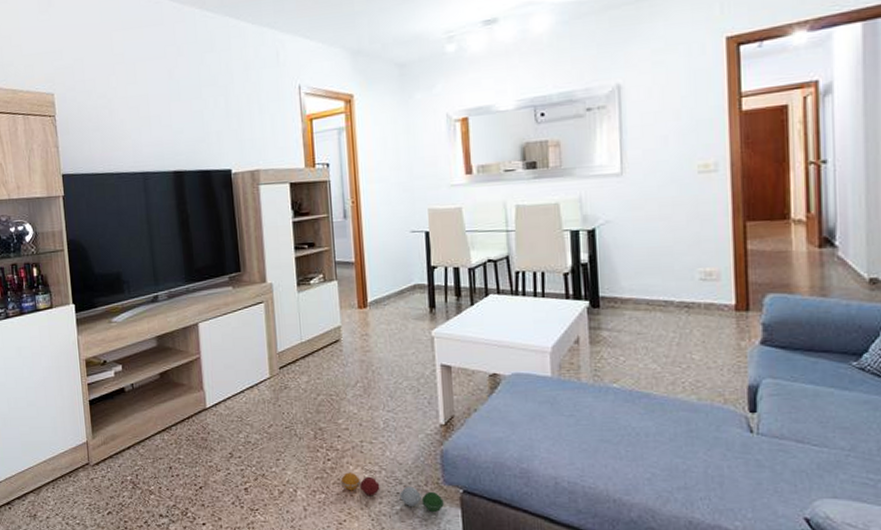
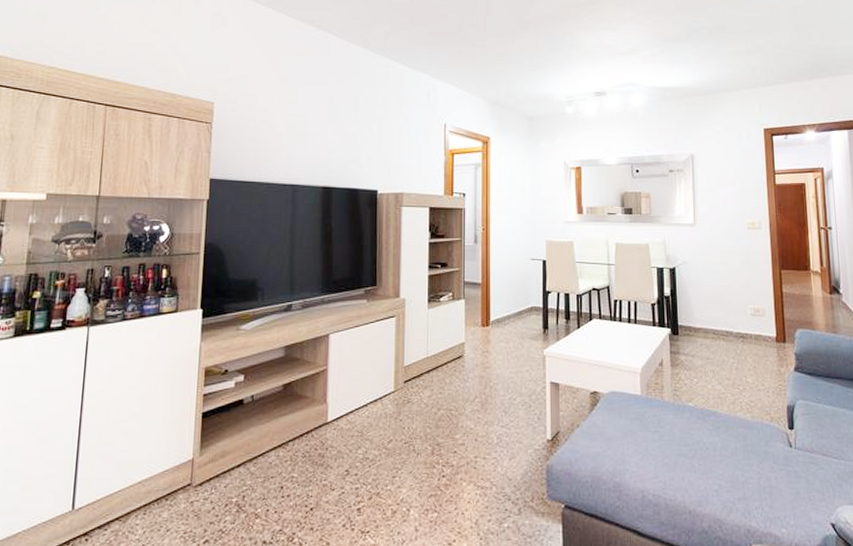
ball: present [340,472,444,513] -> none [453,489,547,530]

